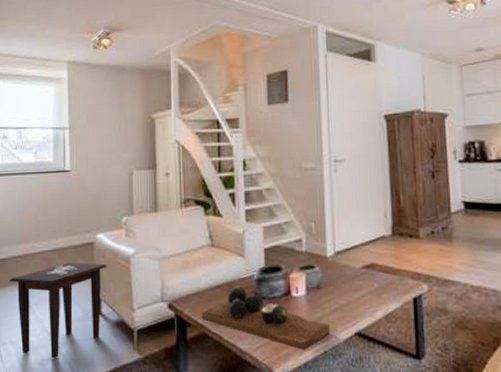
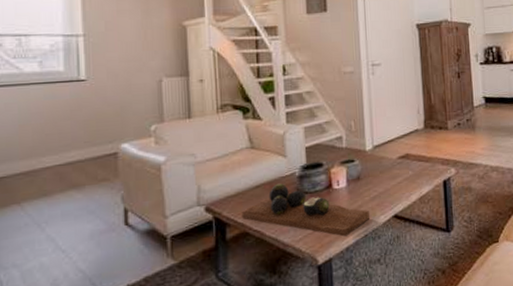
side table: present [9,263,108,359] -> none [9,173,135,277]

